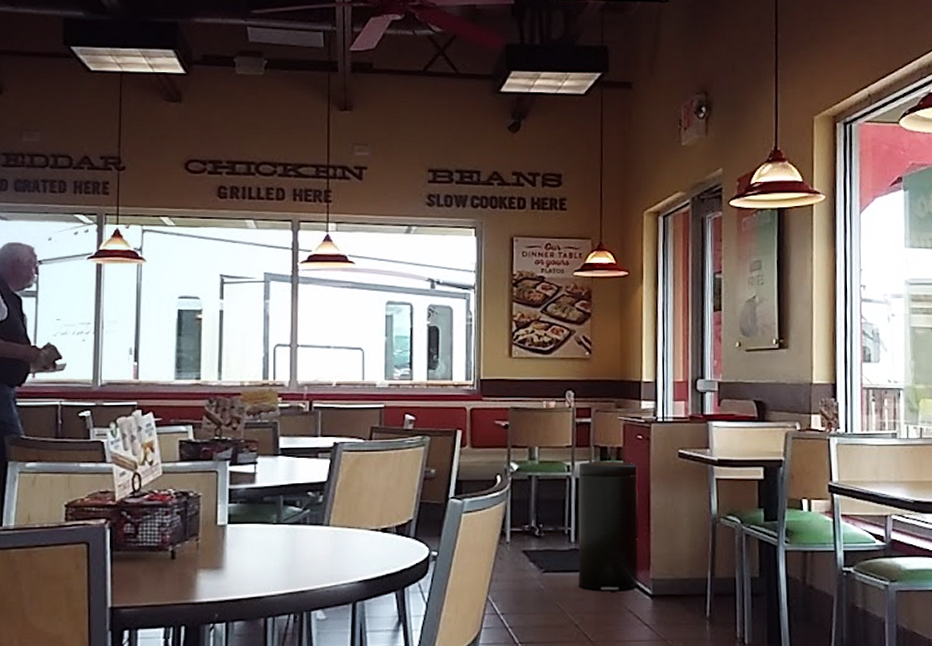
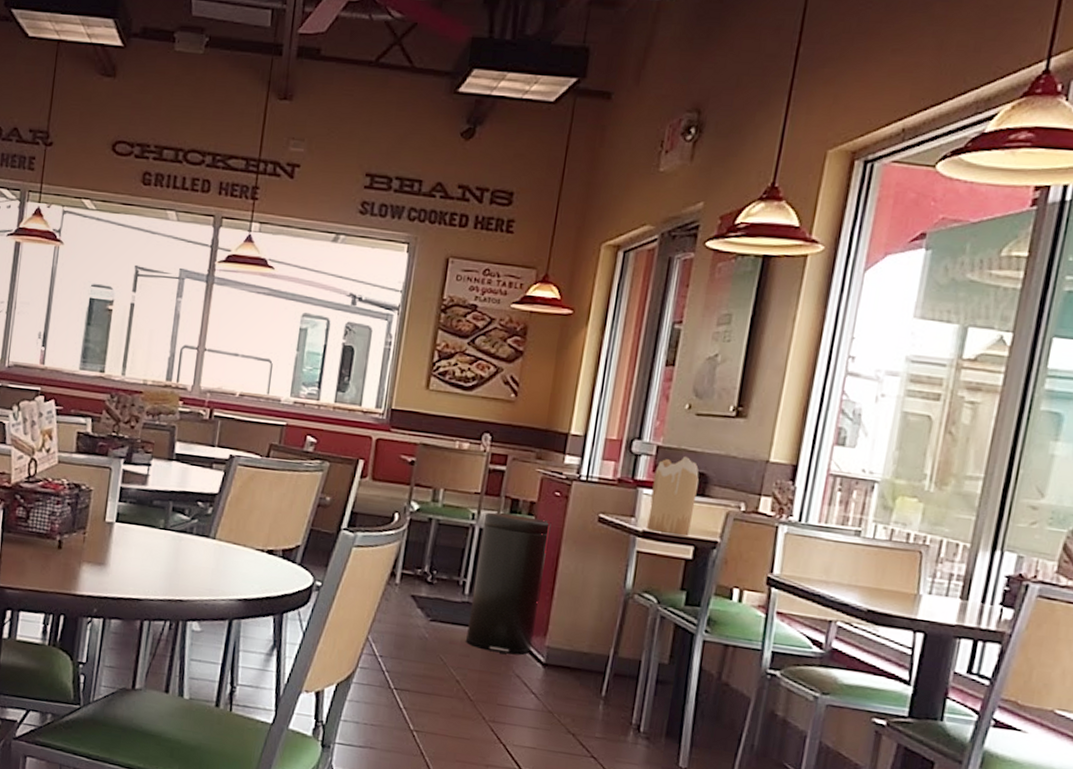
paper bag: none [720,388,759,459] -> present [647,455,700,537]

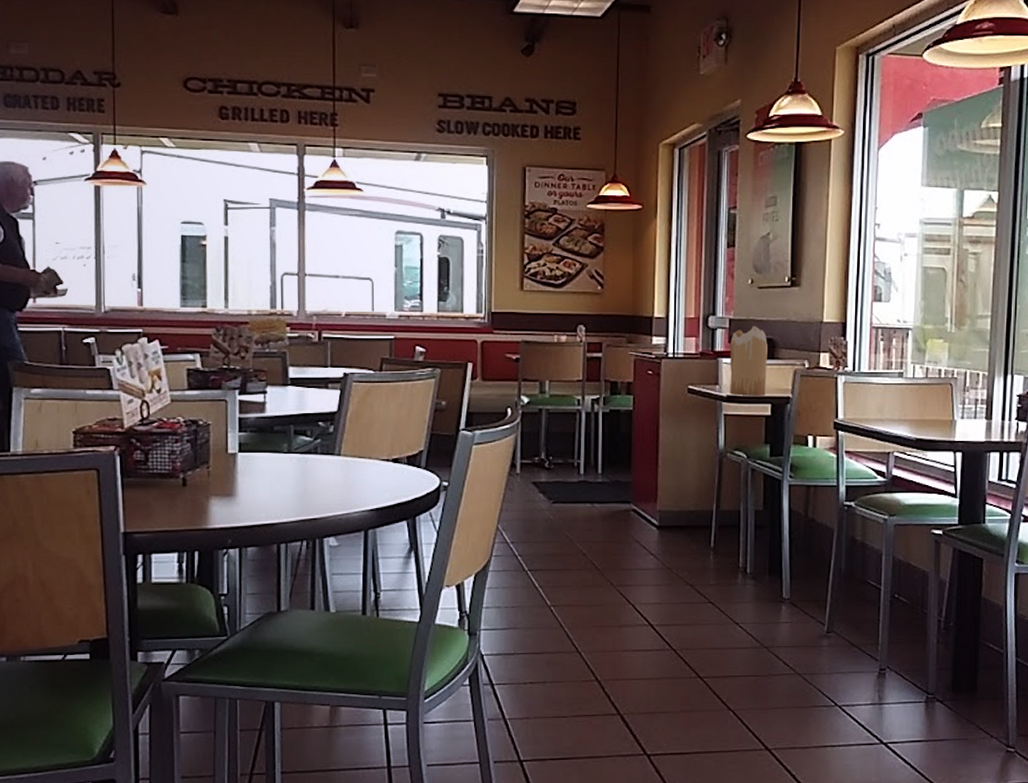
pedal bin: present [466,512,551,655] -> none [587,396,648,523]

